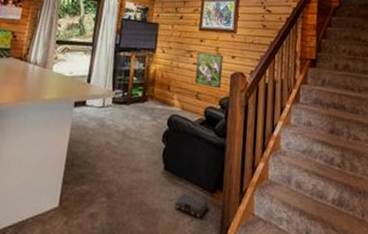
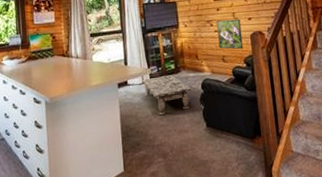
coffee table: none [102,102,156,148] -> present [142,75,192,116]
bag: present [174,193,209,218] -> none [221,143,252,162]

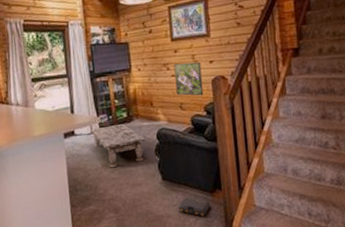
bag: none [221,143,252,162] -> present [178,197,211,216]

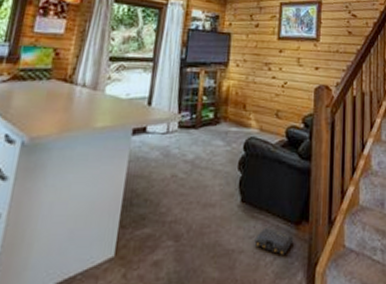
coffee table: present [91,124,146,168] -> none [166,126,231,180]
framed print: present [174,62,204,96] -> none [274,65,306,105]

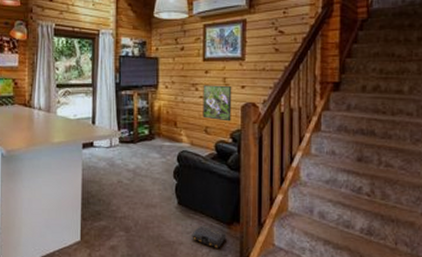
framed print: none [274,65,306,105] -> present [203,85,232,122]

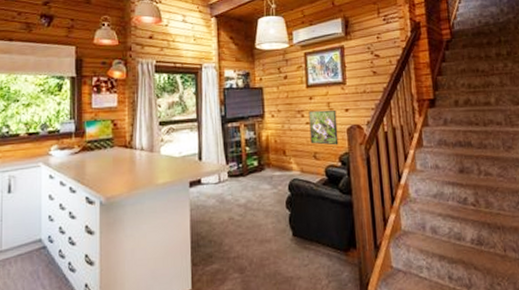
bag: present [192,226,227,249] -> none [309,256,345,279]

